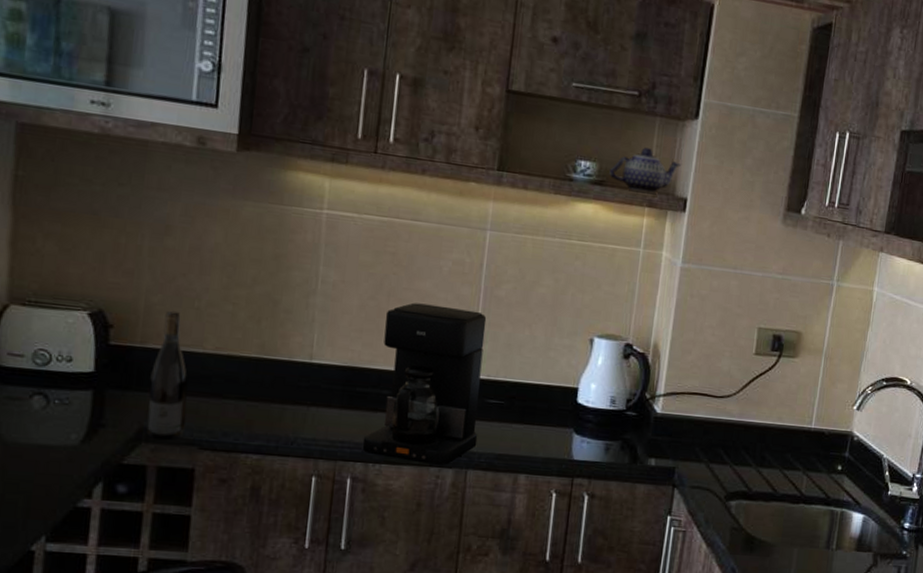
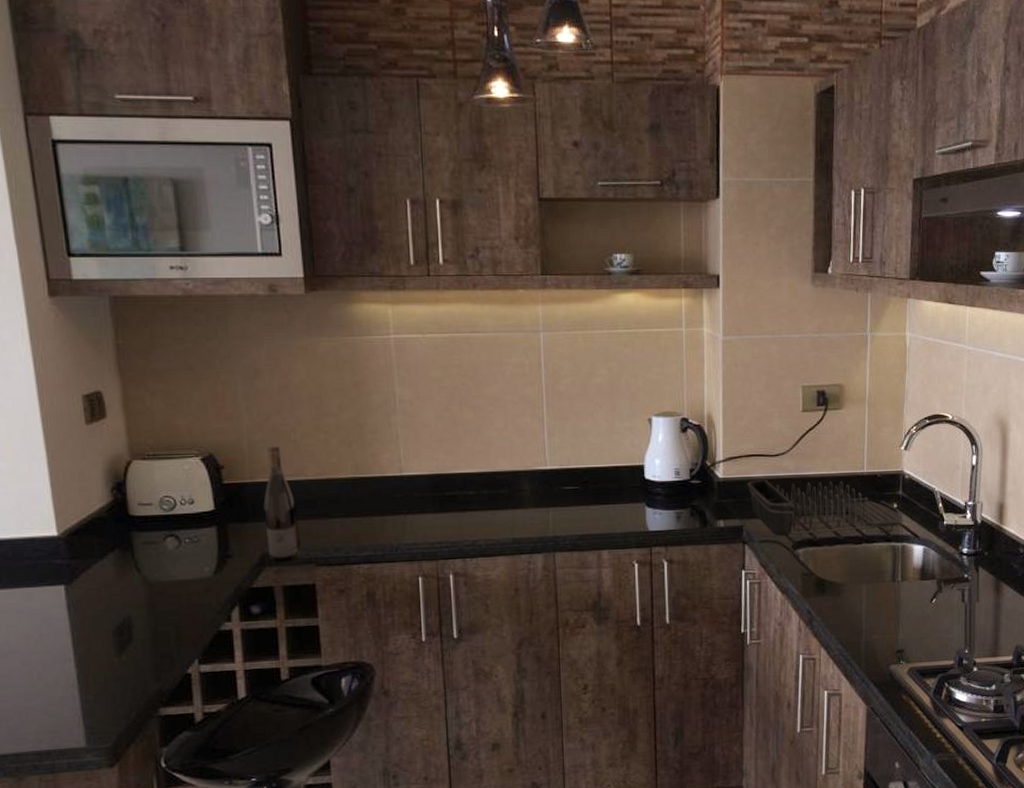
coffee maker: present [362,302,487,465] -> none [458,407,560,553]
teapot: present [609,147,682,194] -> none [644,233,710,275]
dish rack: none [686,420,847,496] -> present [747,479,903,540]

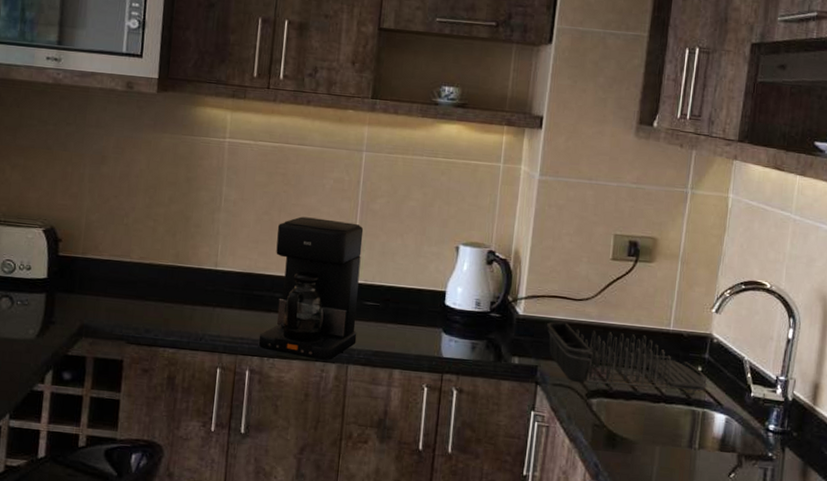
wine bottle: present [262,445,303,563] -> none [86,226,119,336]
coffee maker: none [458,407,560,553] -> present [258,216,364,360]

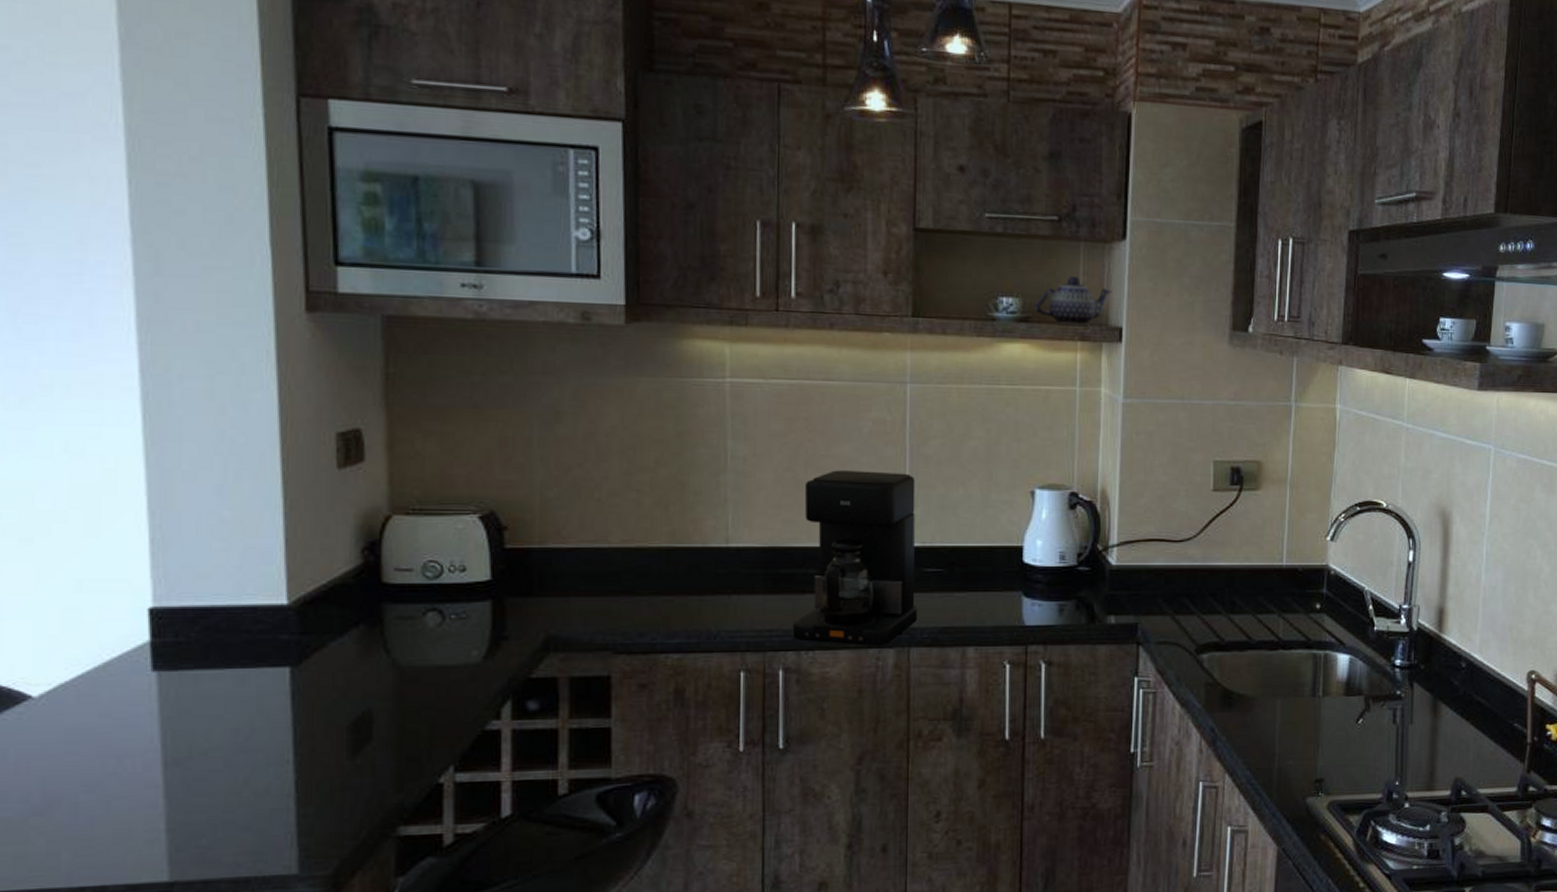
teapot: none [470,72,538,113] -> present [1034,276,1113,325]
dish rack: present [547,321,707,396] -> none [1145,569,1327,643]

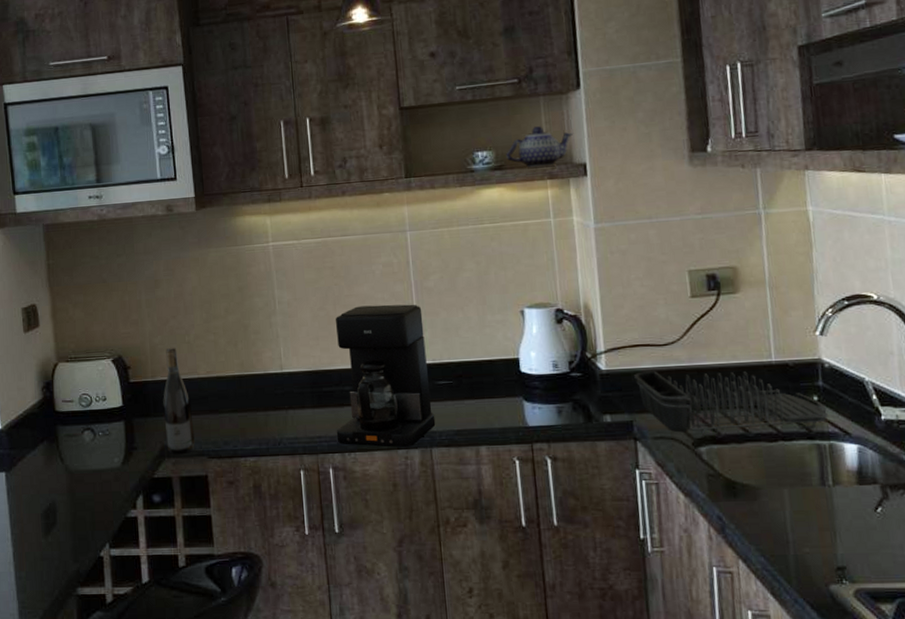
wine bottle: none [552,504,597,649] -> present [162,347,196,455]
dish rack: none [1145,569,1327,643] -> present [634,371,827,437]

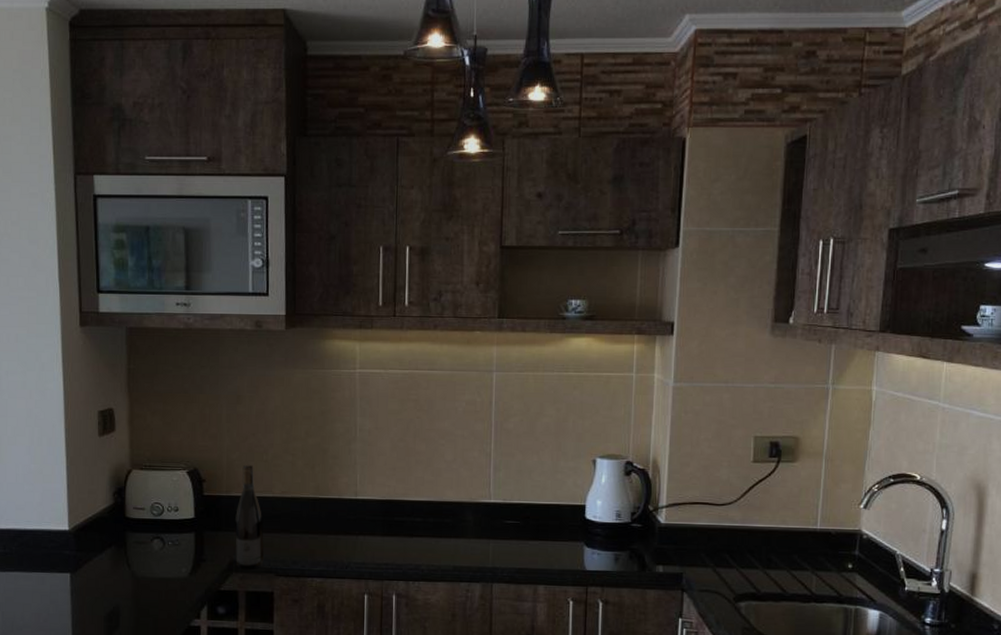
coffee maker: present [335,304,436,447] -> none [403,441,499,580]
teapot: present [506,126,574,168] -> none [598,280,666,321]
dish rack: present [634,371,827,437] -> none [690,528,858,593]

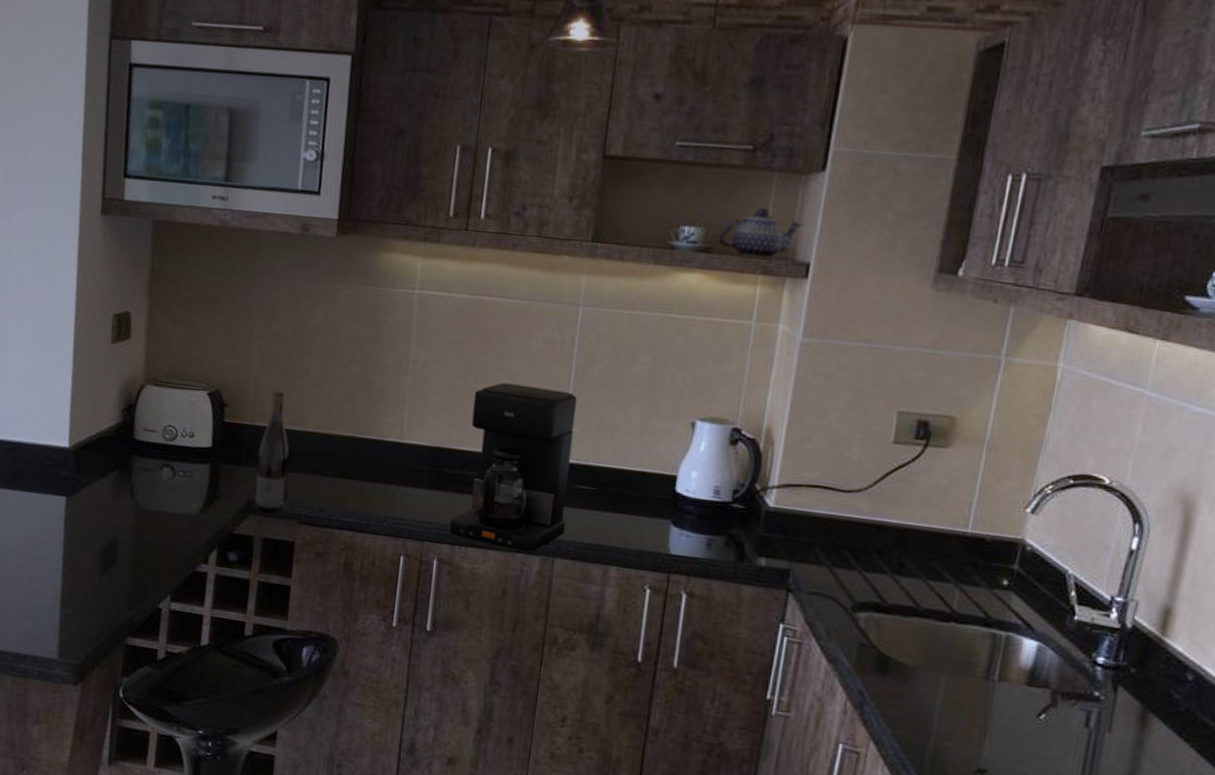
coffee maker: none [403,441,499,580] -> present [449,382,578,552]
teapot: none [598,280,666,321] -> present [716,208,805,259]

